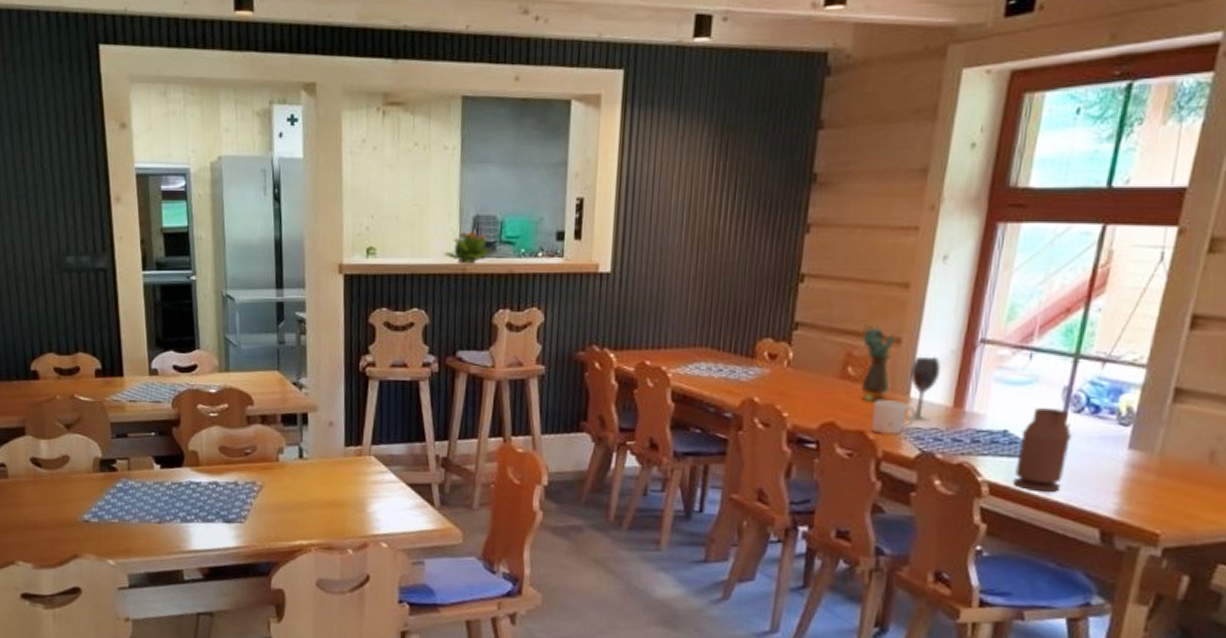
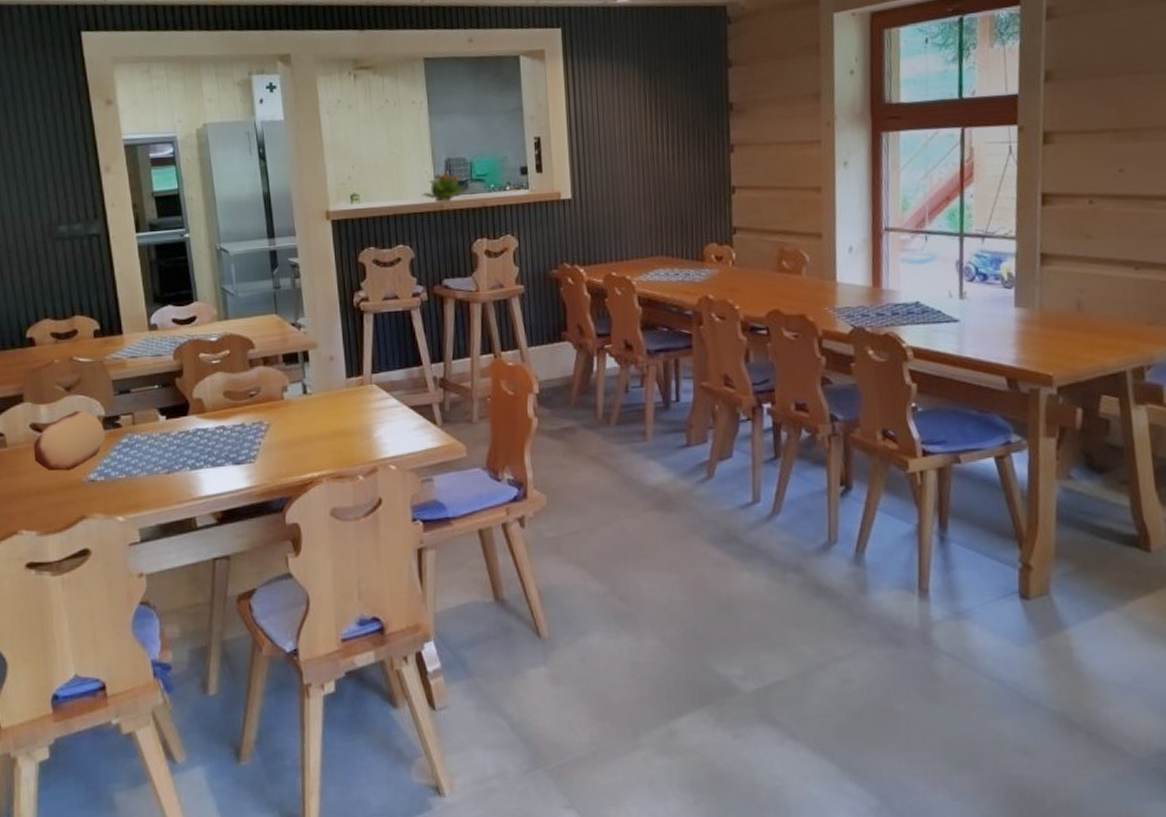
bread loaf: none [32,449,101,509] -> present [33,410,106,471]
vase: present [860,325,895,403] -> none [789,224,820,290]
mug: present [870,400,916,435] -> none [807,286,844,316]
wine glass: present [904,356,941,423] -> none [834,246,858,303]
water jug: present [1012,408,1071,493] -> none [930,280,970,351]

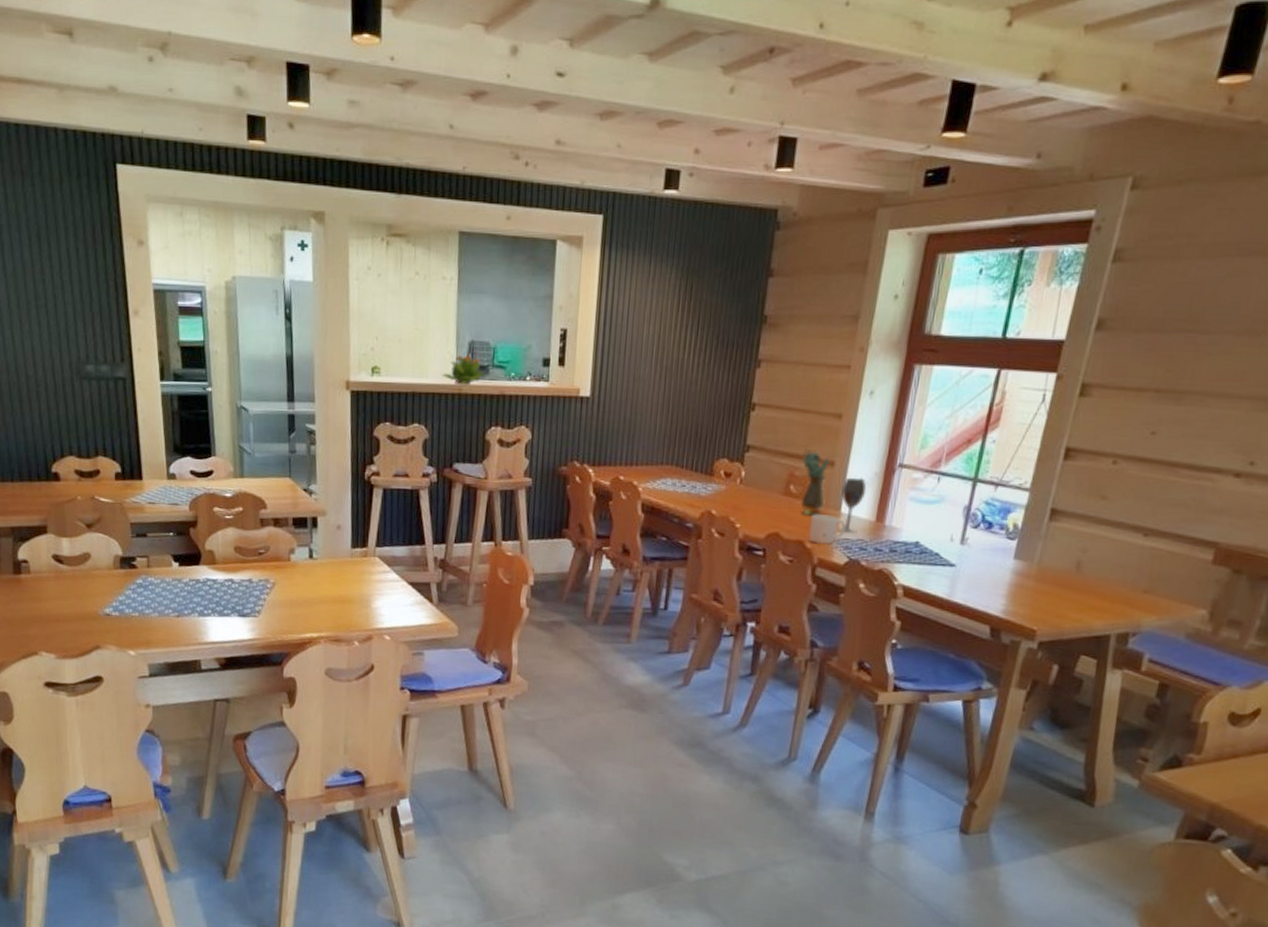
bread loaf: present [33,410,106,471] -> none [54,547,122,603]
vase: none [789,224,820,290] -> present [800,449,829,517]
mug: none [807,286,844,316] -> present [808,514,845,544]
wine glass: none [834,246,858,303] -> present [836,477,867,535]

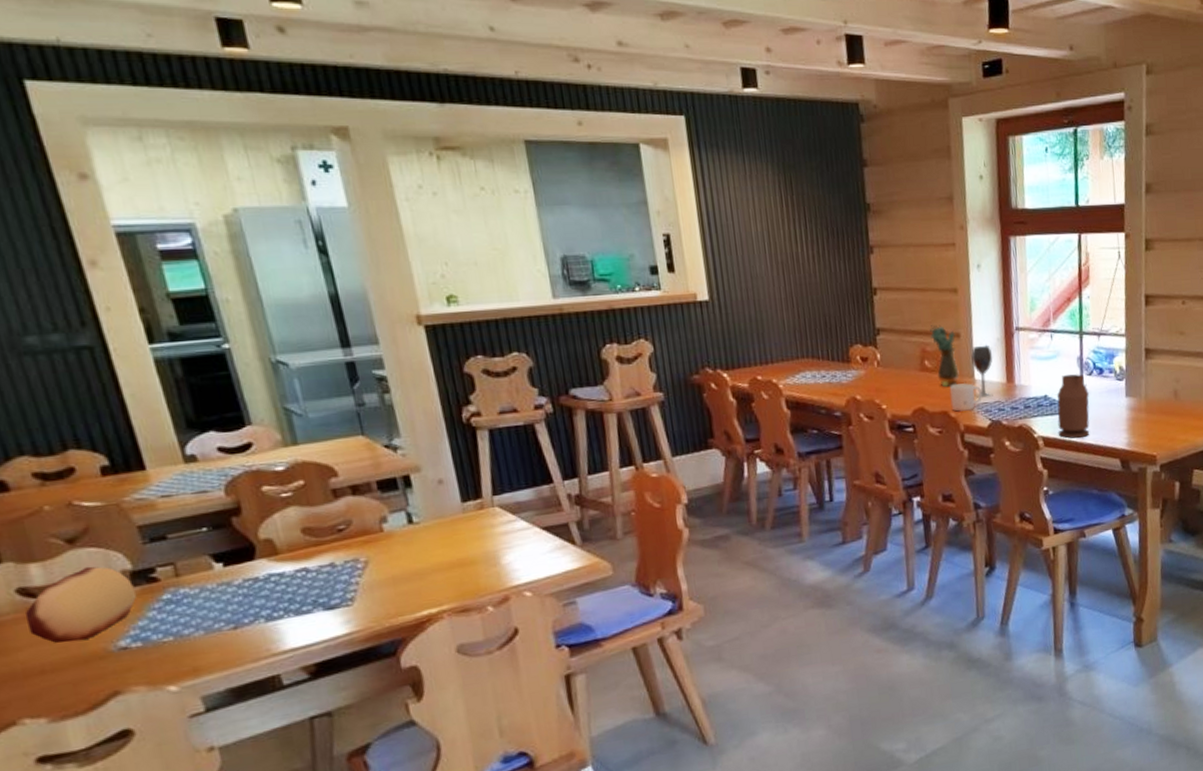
bread loaf: none [54,547,122,603] -> present [24,566,138,643]
potted flower: present [442,355,484,386] -> none [536,271,586,305]
water jug: none [922,523,970,596] -> present [1056,374,1090,439]

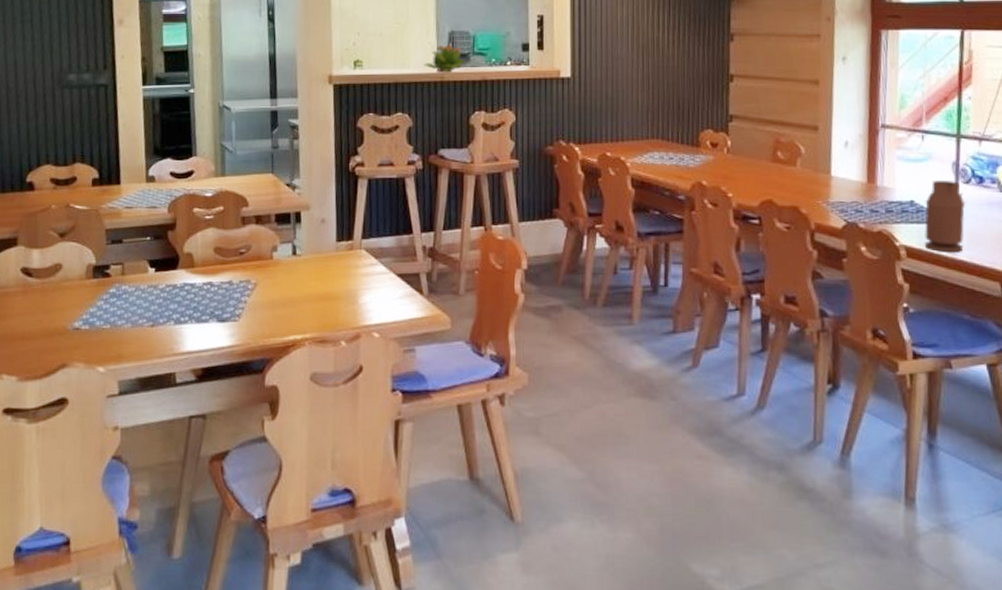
bread loaf: present [24,566,138,643] -> none [22,257,94,317]
potted flower: none [536,271,586,305] -> present [424,44,465,74]
vase: present [930,324,960,388] -> none [786,116,814,182]
mug: present [949,383,982,412] -> none [802,179,838,208]
wine glass: present [971,345,993,399] -> none [829,140,854,197]

